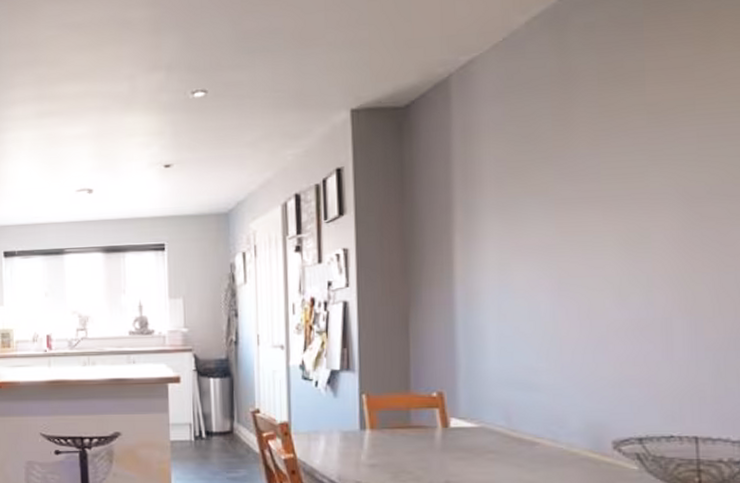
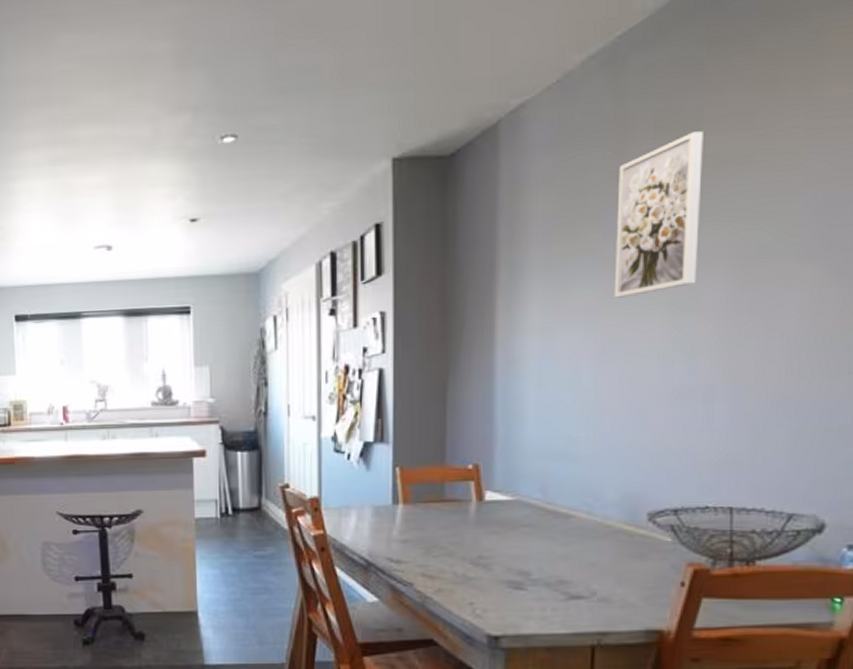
wall art: none [566,82,648,236] -> present [614,131,703,298]

